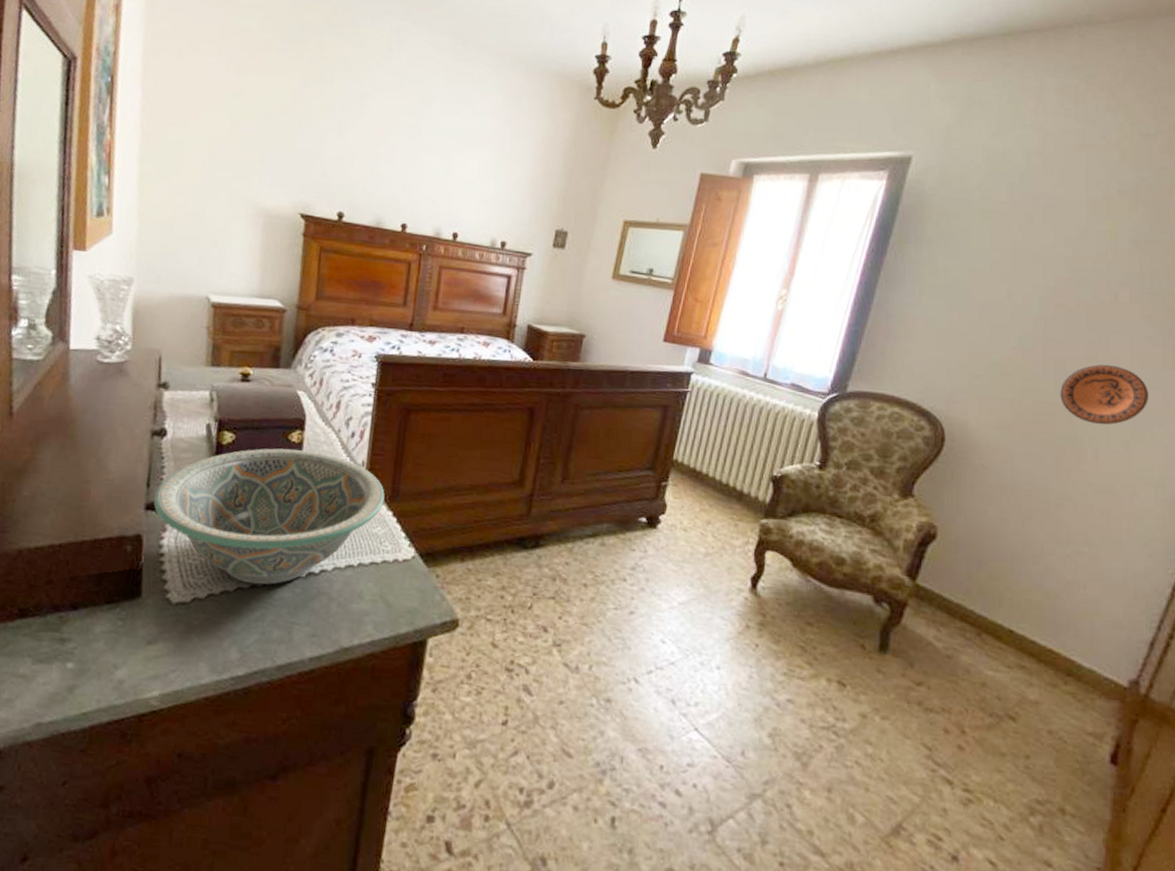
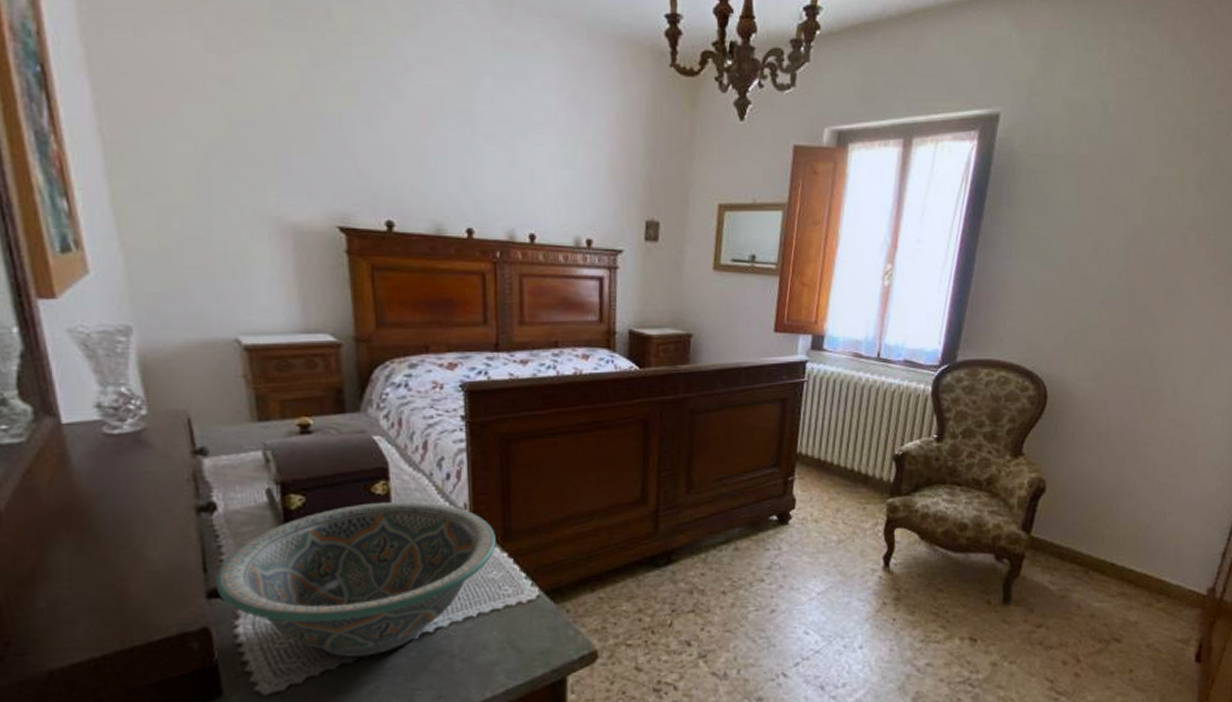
decorative plate: present [1060,364,1149,425] -> none [1143,307,1215,365]

